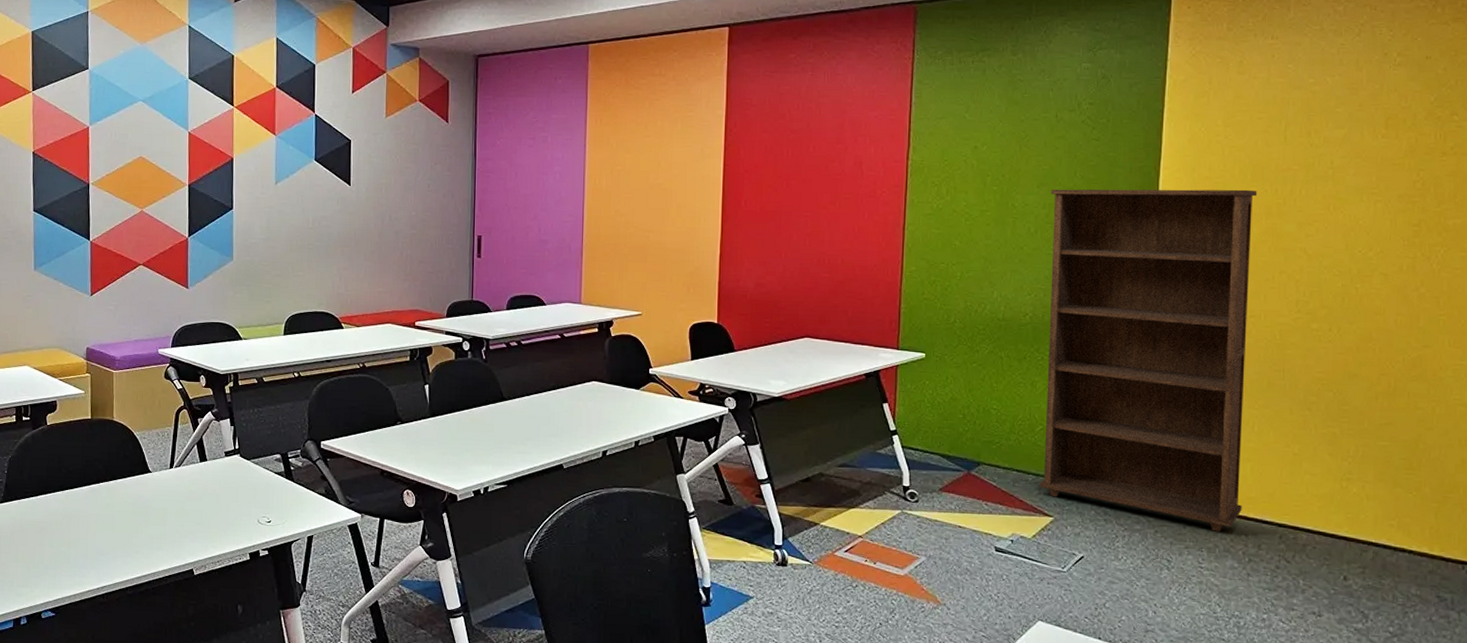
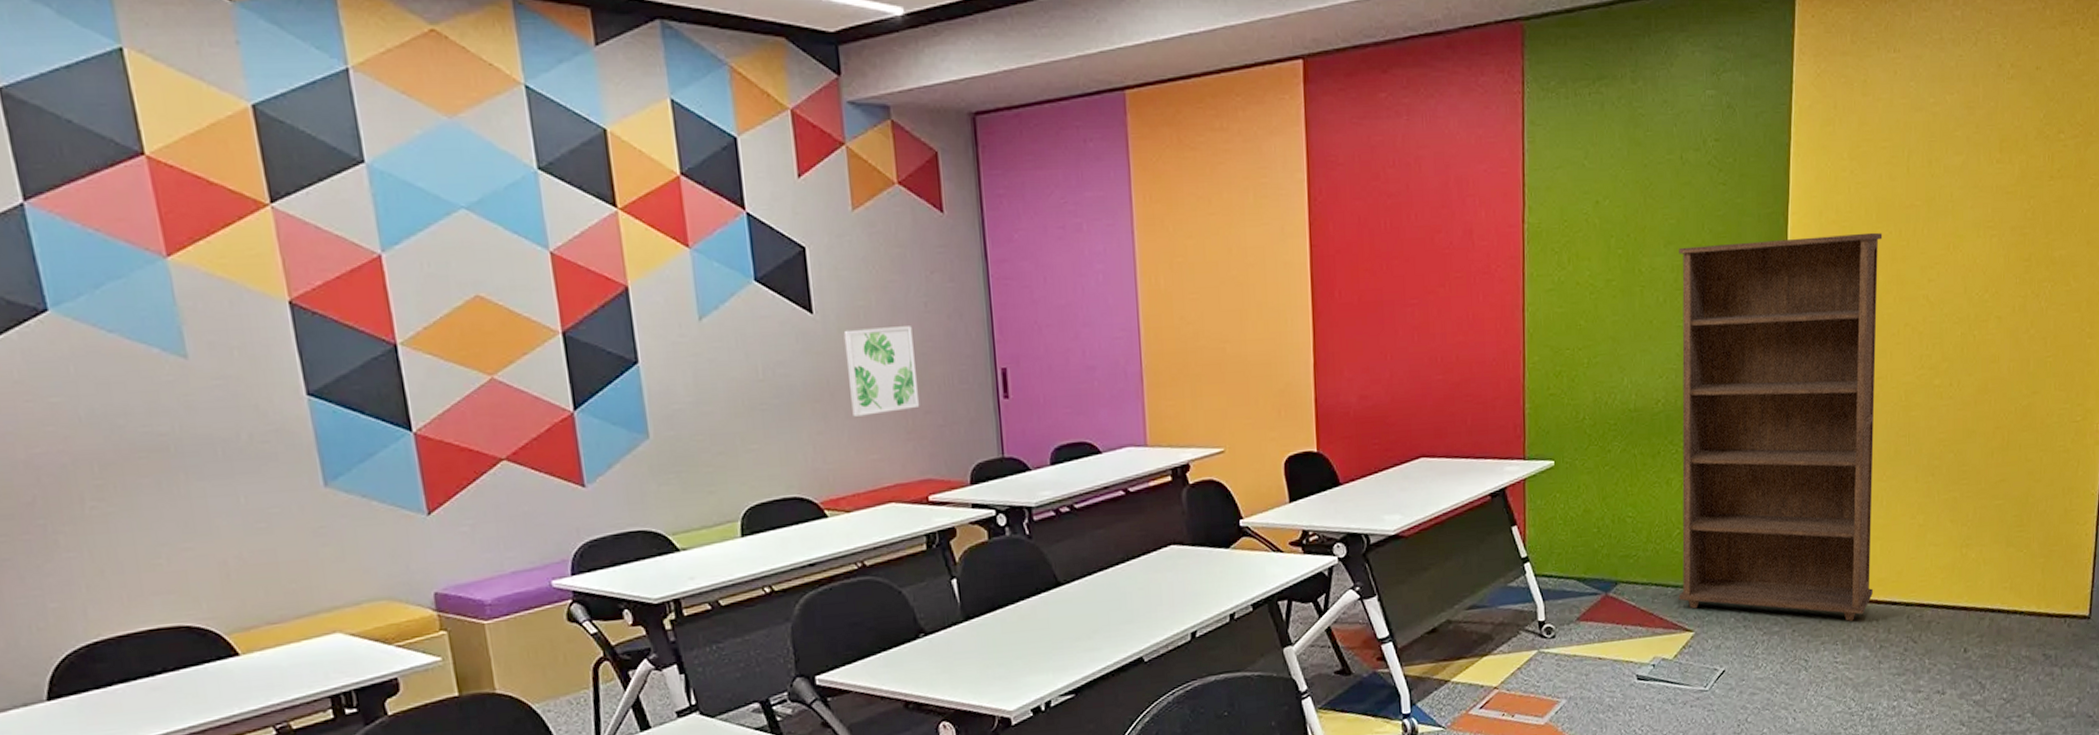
wall art: none [369,199,417,260] -> present [843,326,920,417]

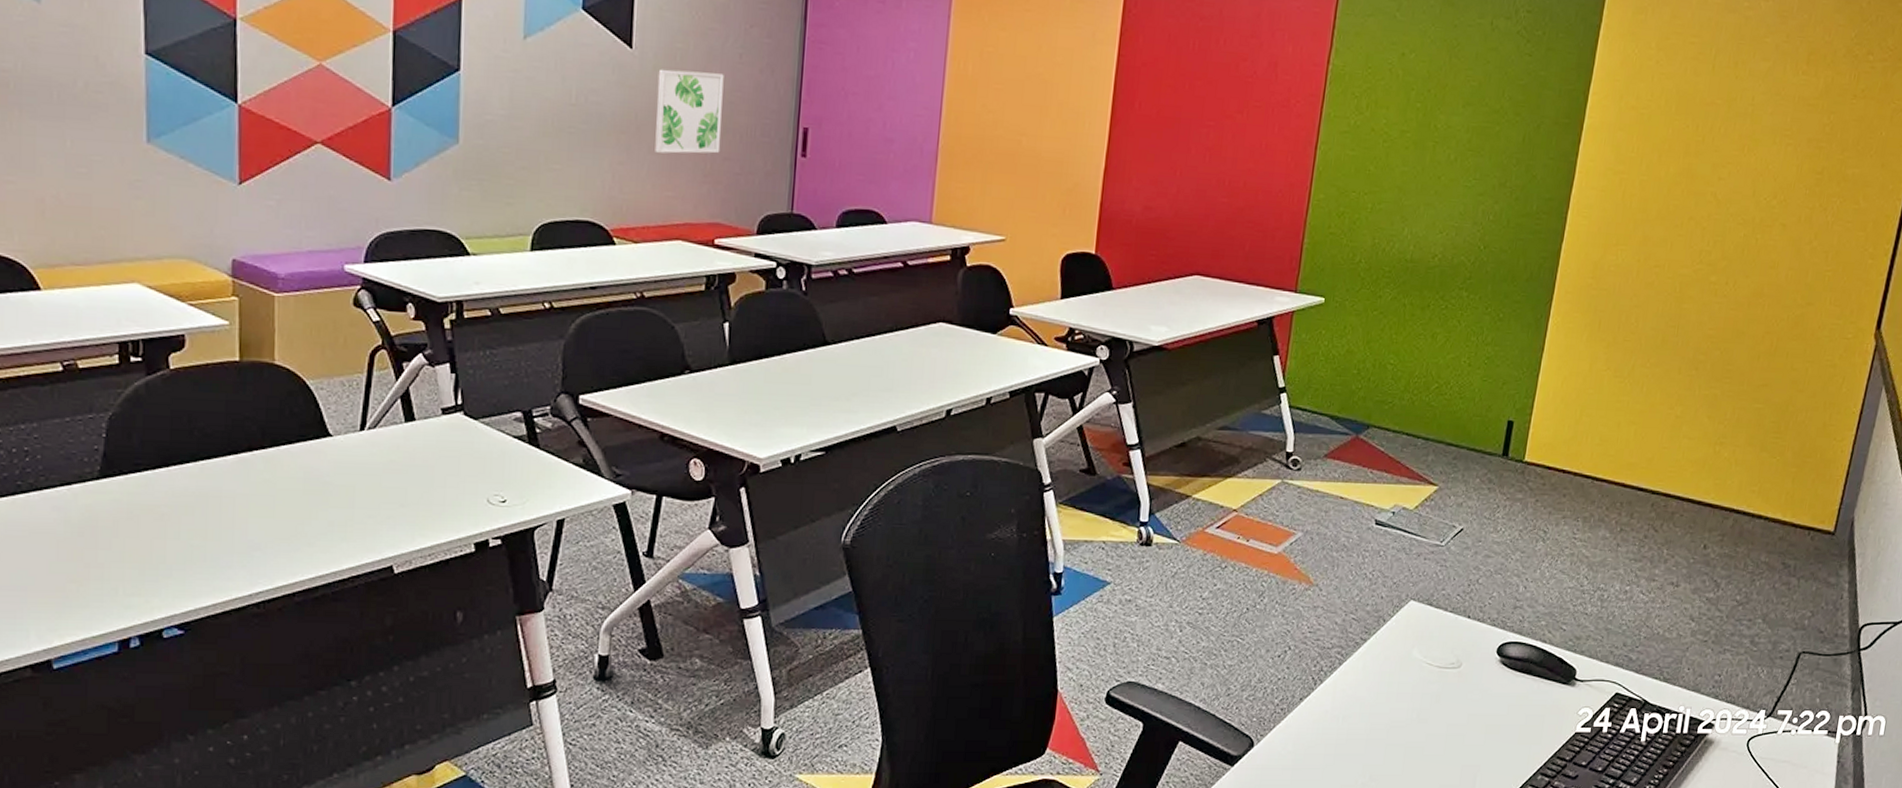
bookcase: present [1678,232,1883,621] -> none [1427,110,1680,500]

